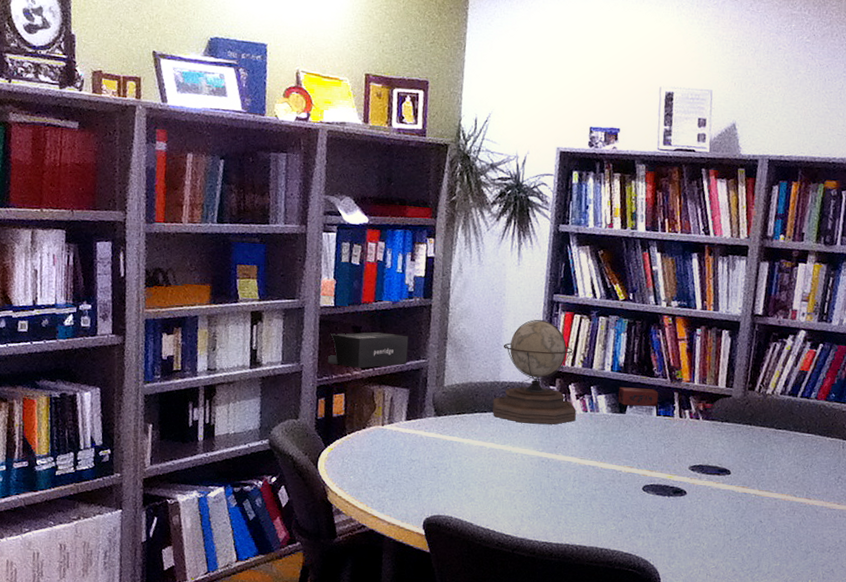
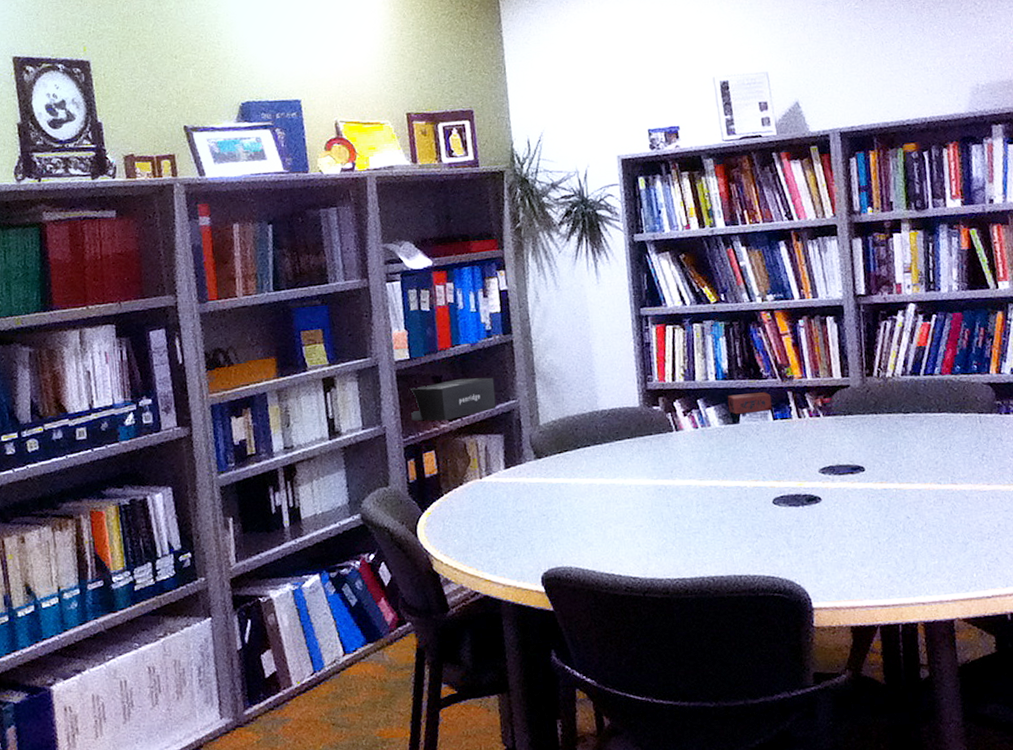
globe: present [492,319,576,425] -> none [594,337,687,452]

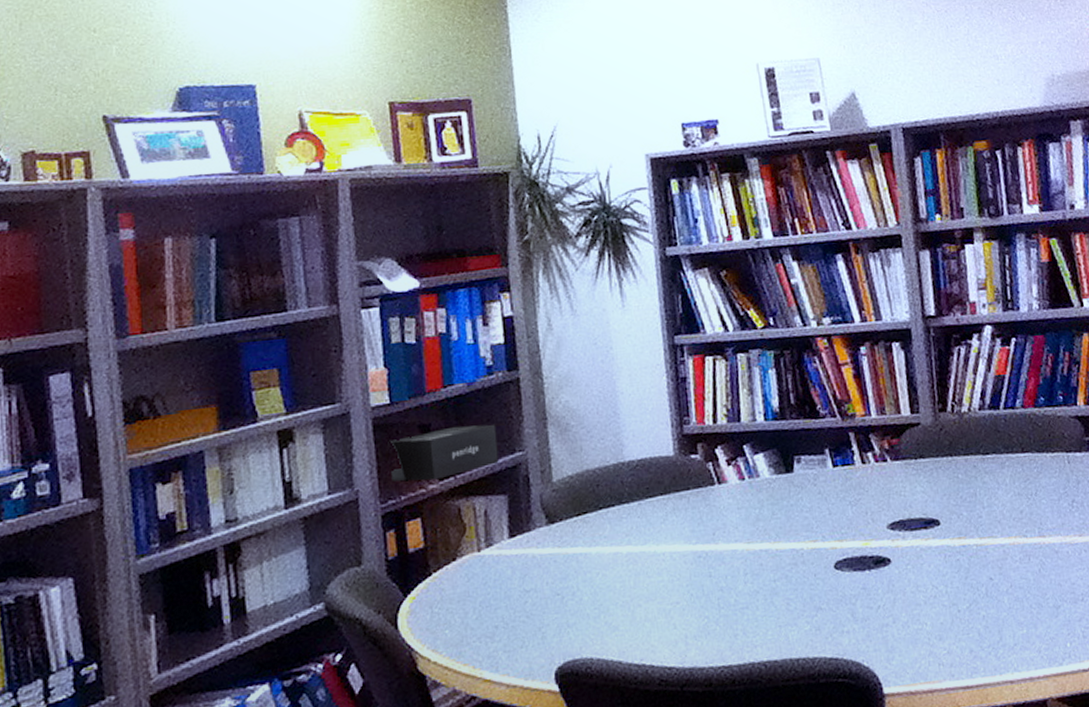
decorative box: present [727,391,773,415] -> none [778,433,832,462]

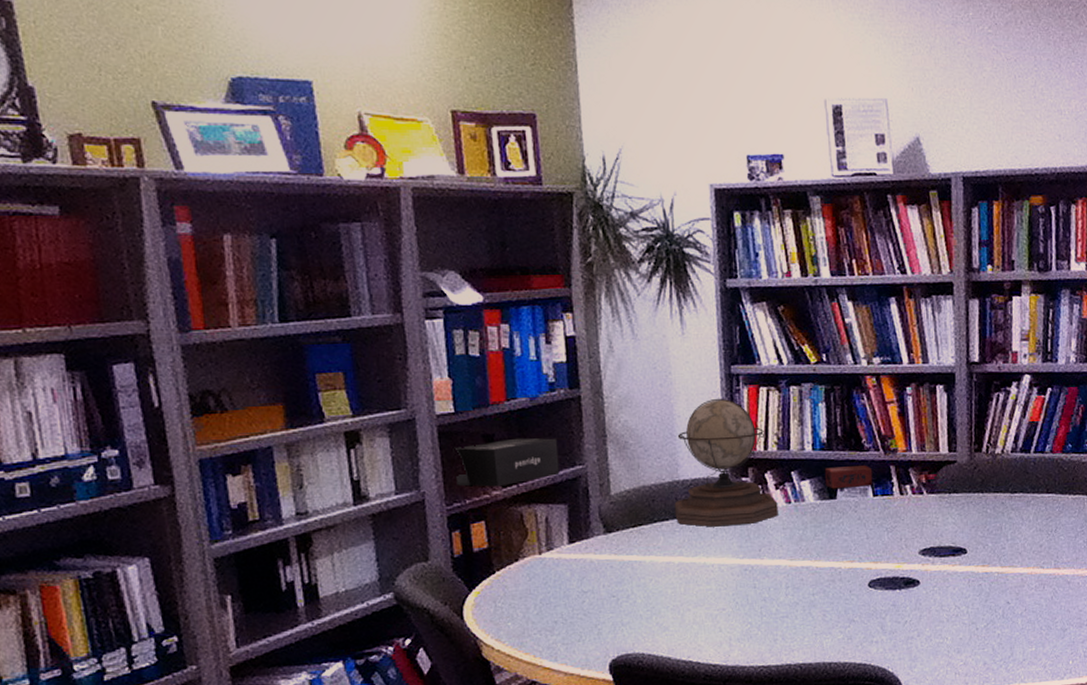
globe: none [620,371,732,511] -> present [674,398,778,527]
decorative box: none [778,433,832,462] -> present [824,464,873,489]

